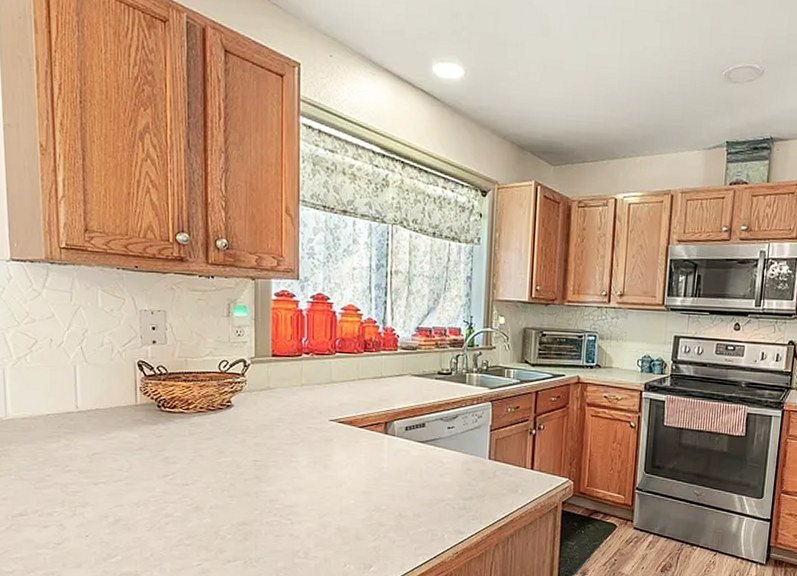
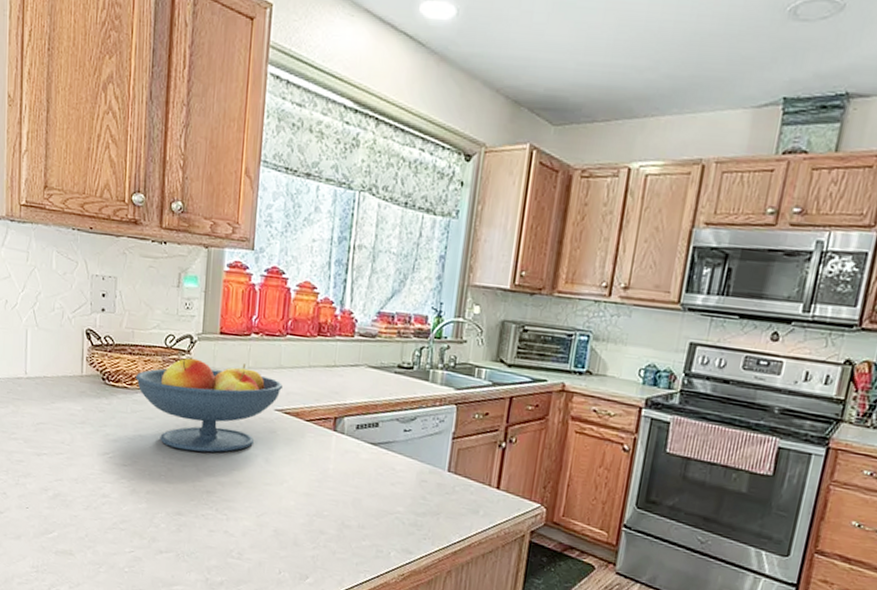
fruit bowl: none [191,380,335,465] -> present [135,358,282,453]

